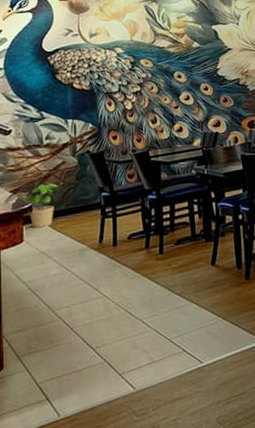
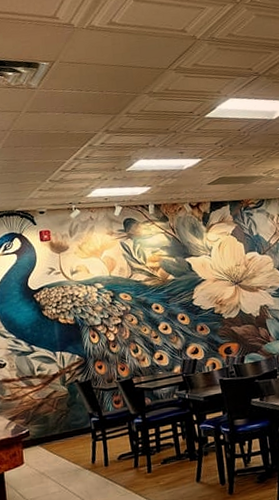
potted plant: present [19,183,59,228] -> none [17,410,52,451]

